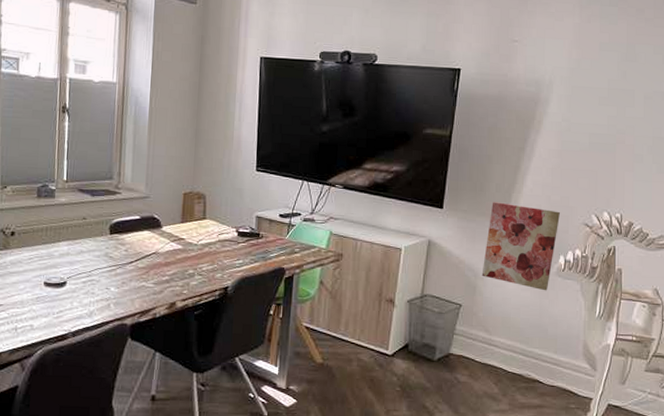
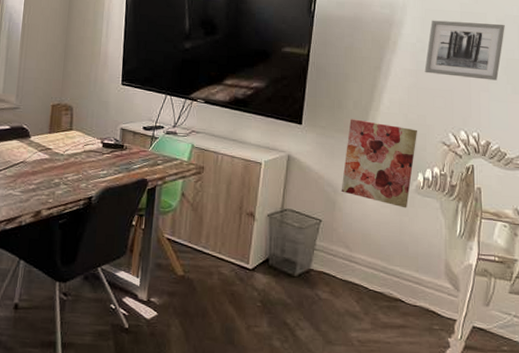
wall art: none [569,98,653,160] -> present [424,20,505,81]

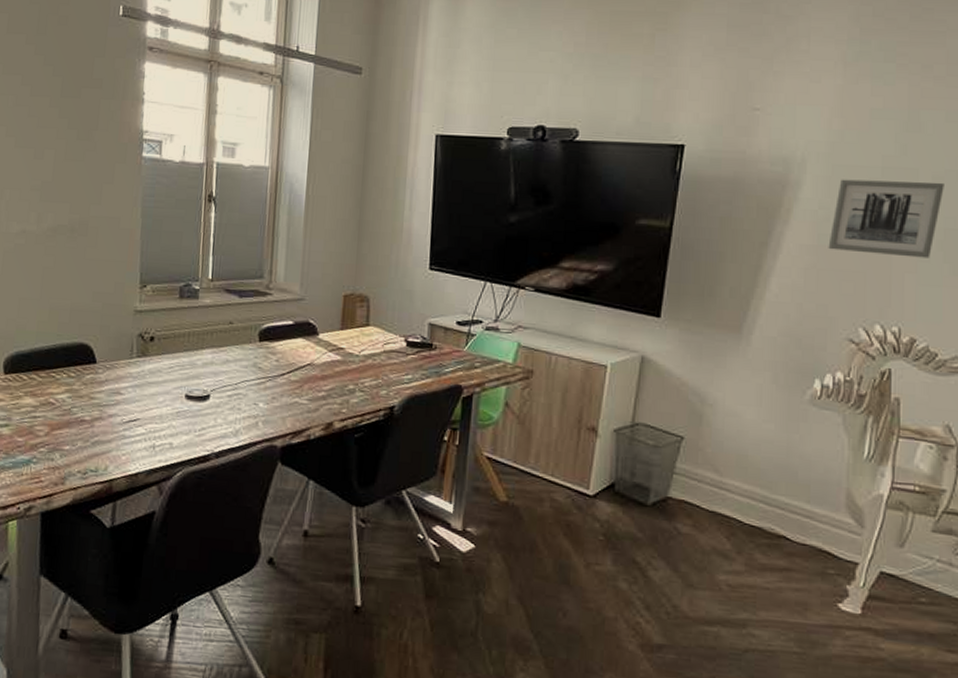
wall art: present [341,119,417,209] -> none [710,310,815,424]

